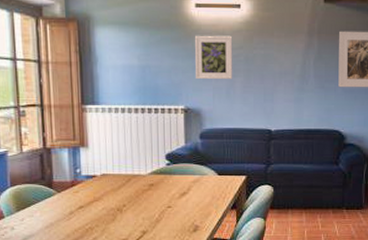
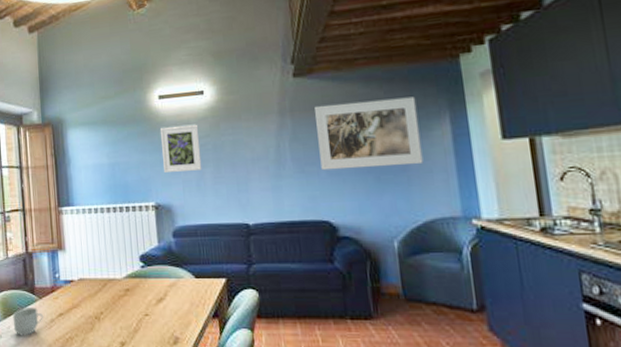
mug: none [27,200,62,228] -> present [12,307,44,336]

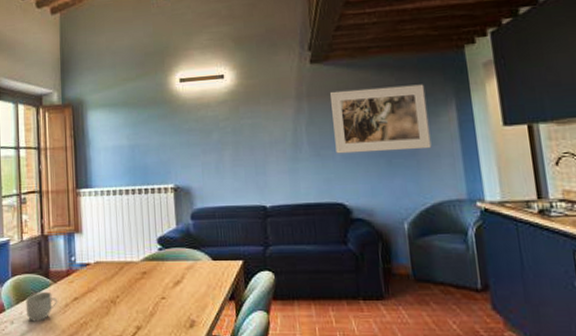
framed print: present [159,124,202,174] -> none [180,107,221,156]

